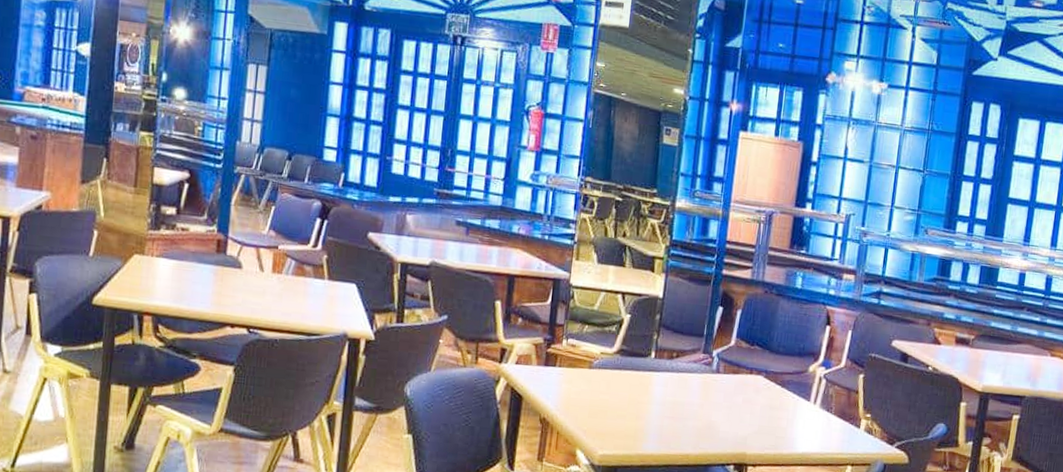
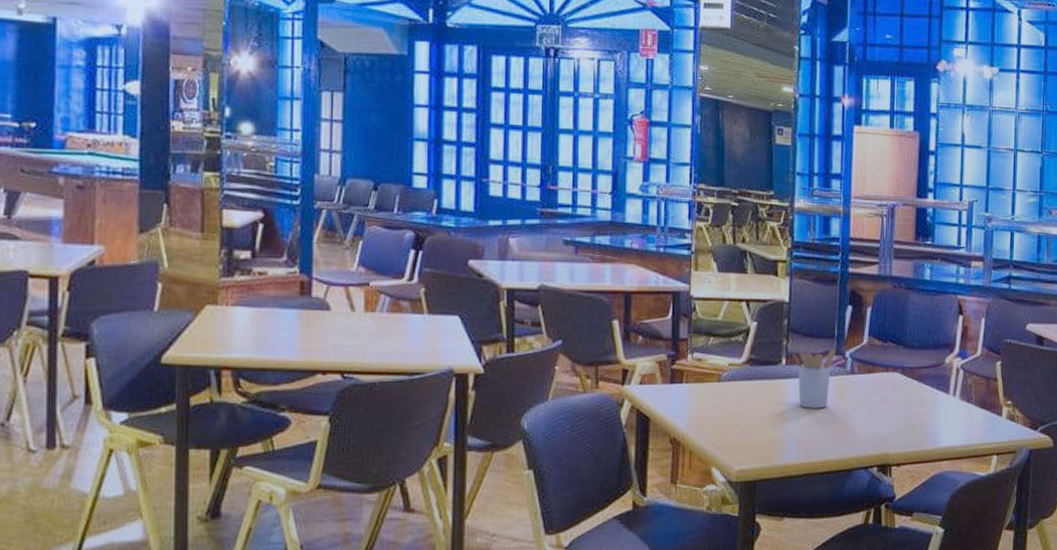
utensil holder: none [661,346,703,404] -> present [792,347,835,408]

